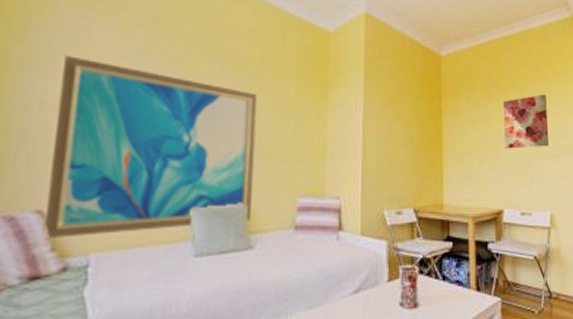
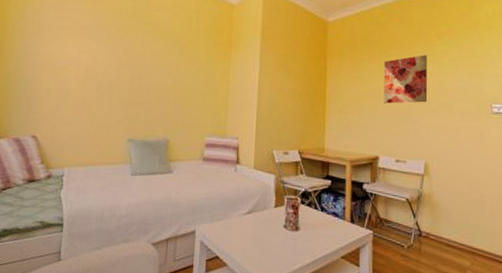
wall art: present [43,55,258,240] -> none [36,28,178,156]

